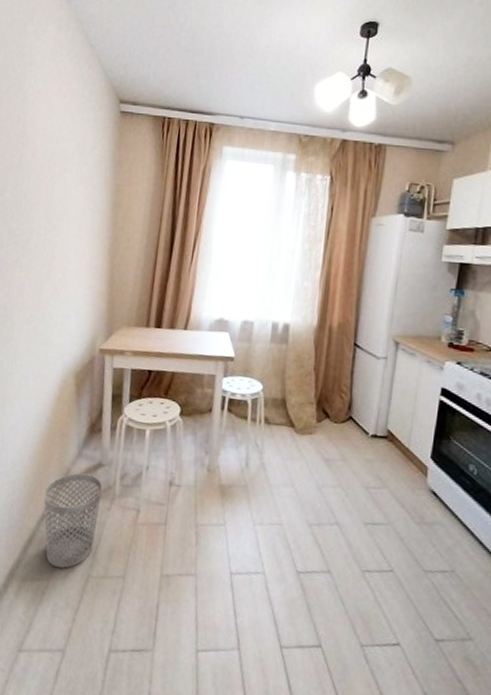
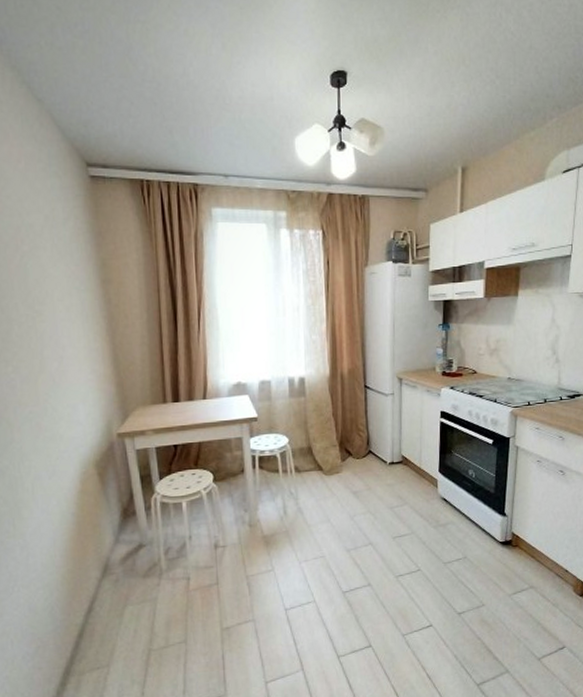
wastebasket: present [43,473,103,568] -> none [85,557,149,652]

